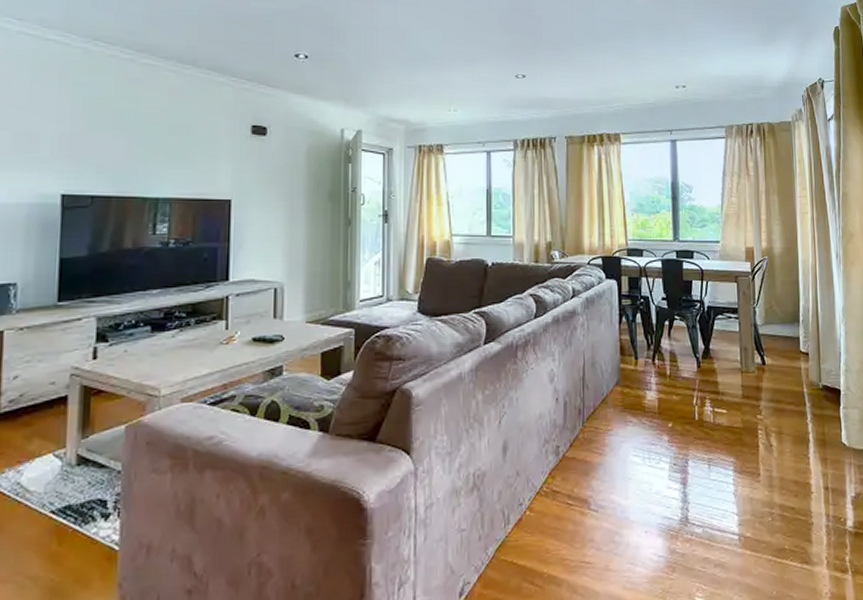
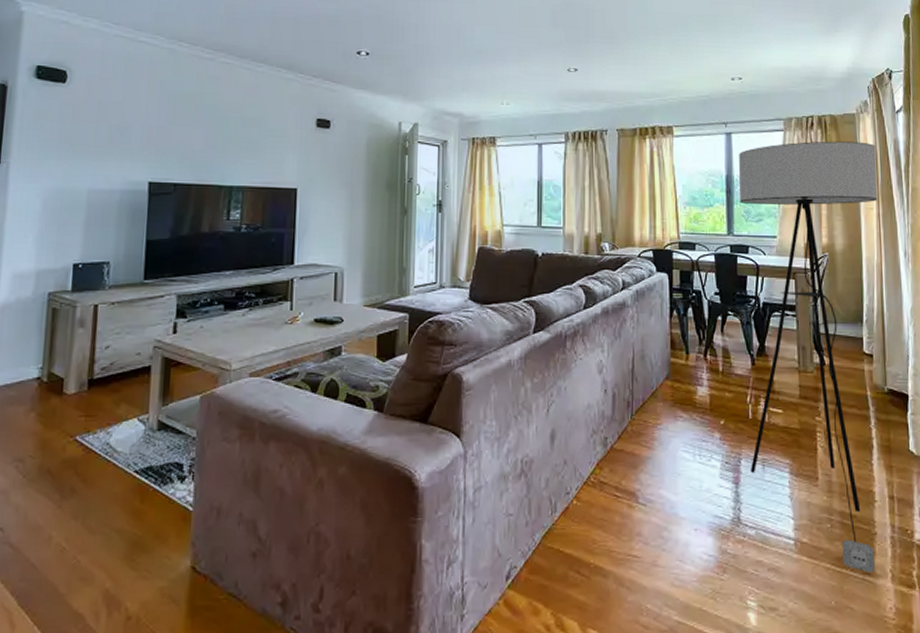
floor lamp: none [684,148,812,562] -> present [739,141,878,573]

